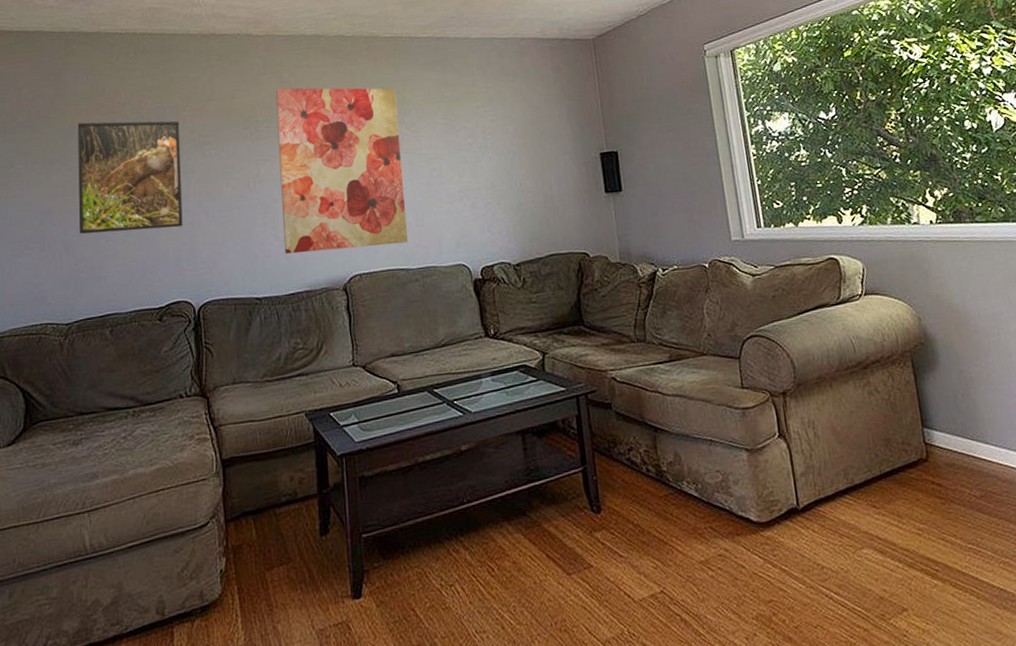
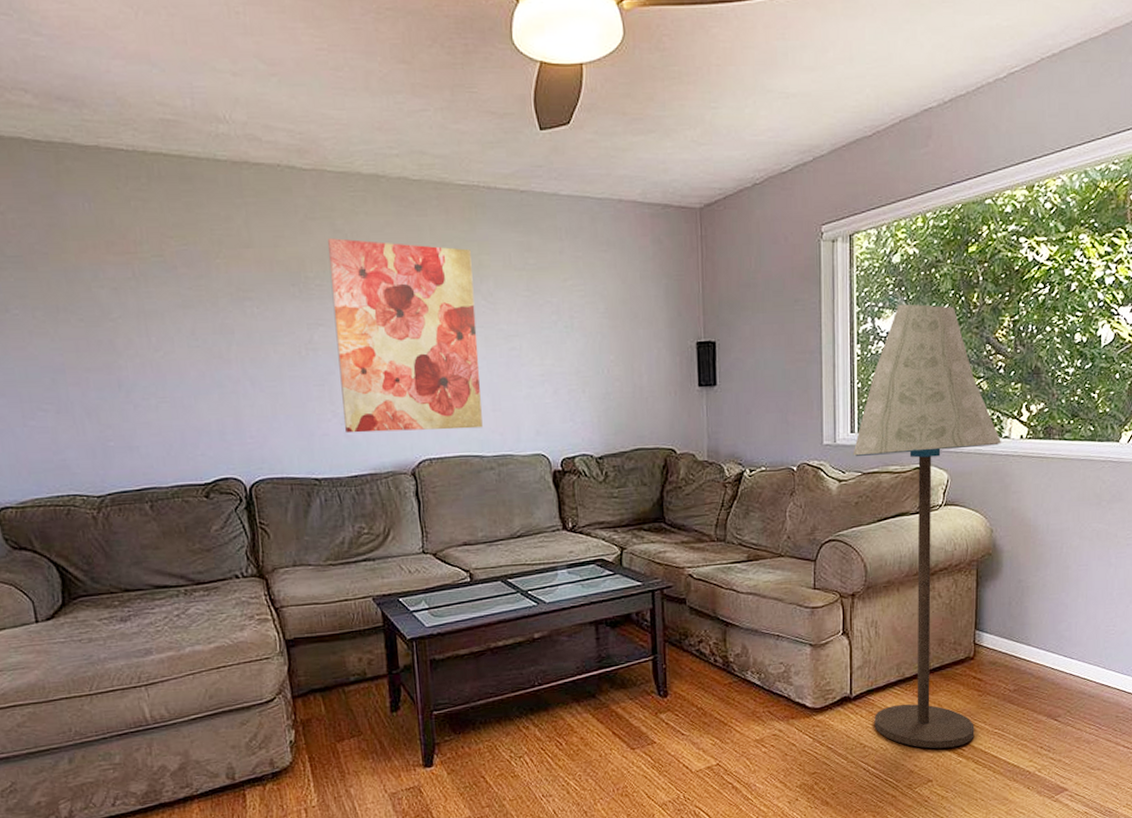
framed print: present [77,121,183,234] -> none [83,262,225,398]
floor lamp: none [762,105,947,570] -> present [853,304,1001,749]

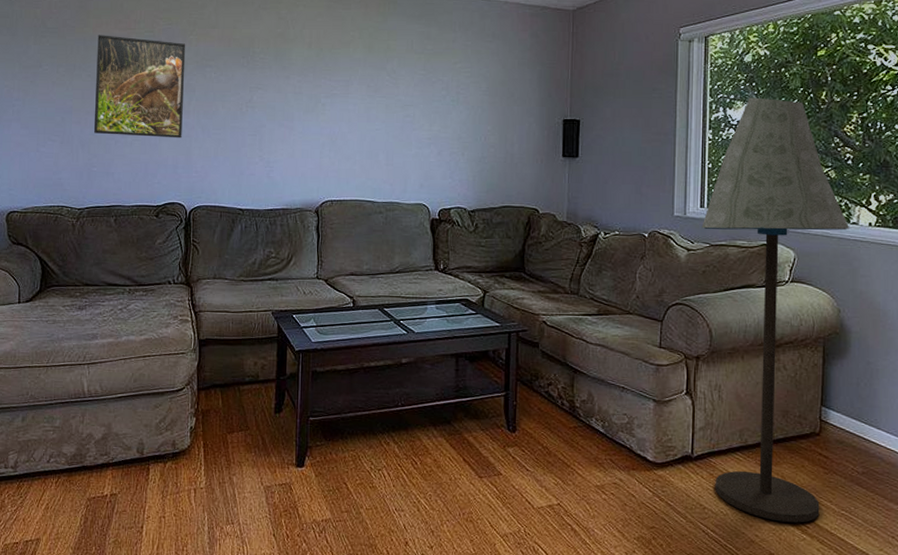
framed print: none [83,262,225,398] -> present [93,35,186,138]
wall art: present [328,238,483,433] -> none [268,24,381,179]

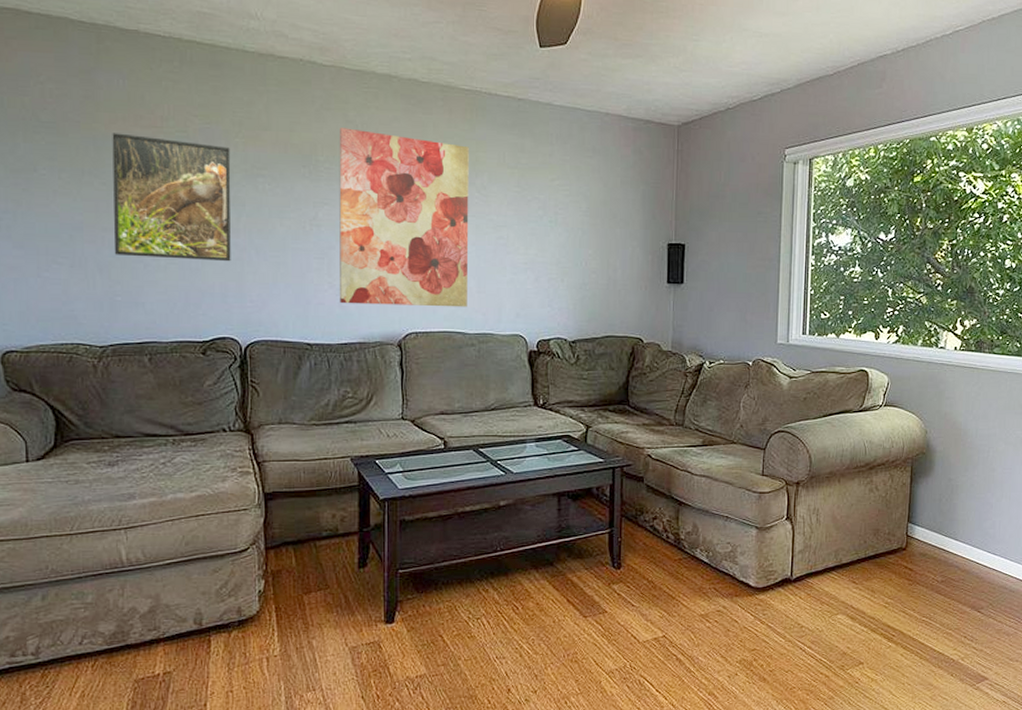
wall art: none [268,24,381,179] -> present [339,128,469,307]
floor lamp: present [702,97,849,523] -> none [803,222,937,633]

